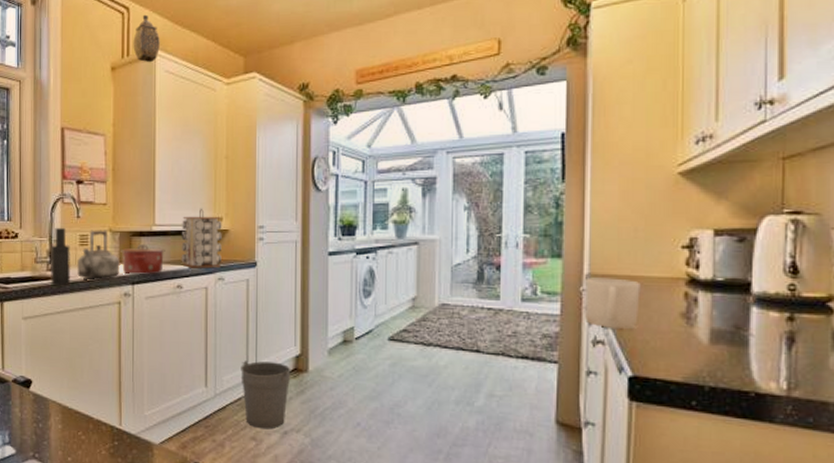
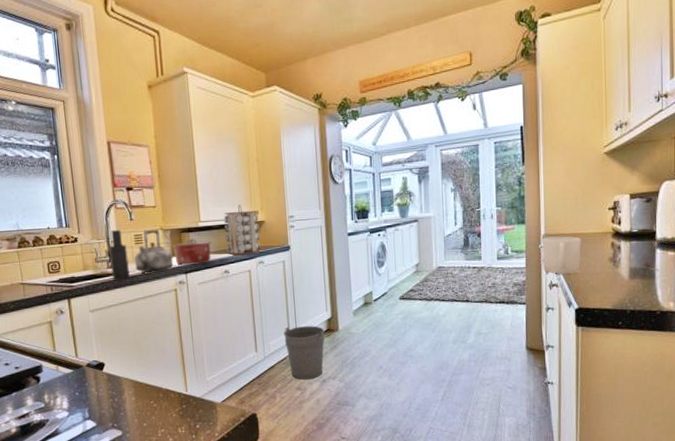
decorative jar: present [133,14,161,63] -> none [165,37,191,81]

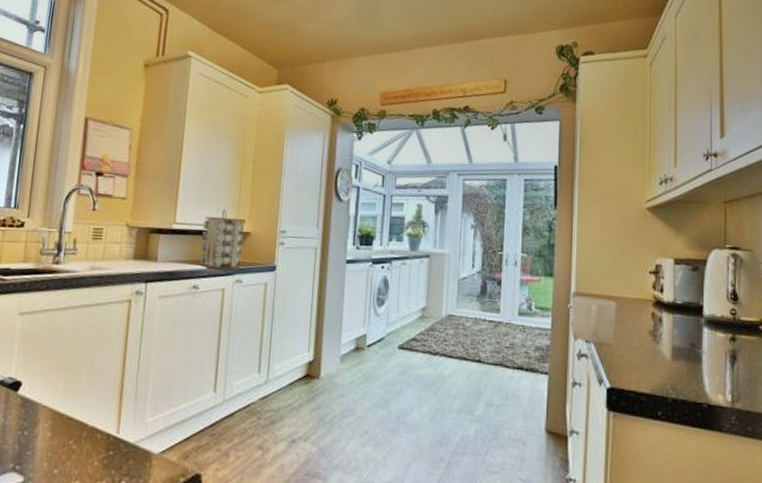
soap dispenser: present [109,229,131,281] -> none [55,218,82,281]
kettle: present [134,229,173,273] -> none [86,224,134,277]
casserole: present [171,238,212,266] -> none [135,241,184,274]
bucket: present [284,326,325,380] -> none [251,366,303,438]

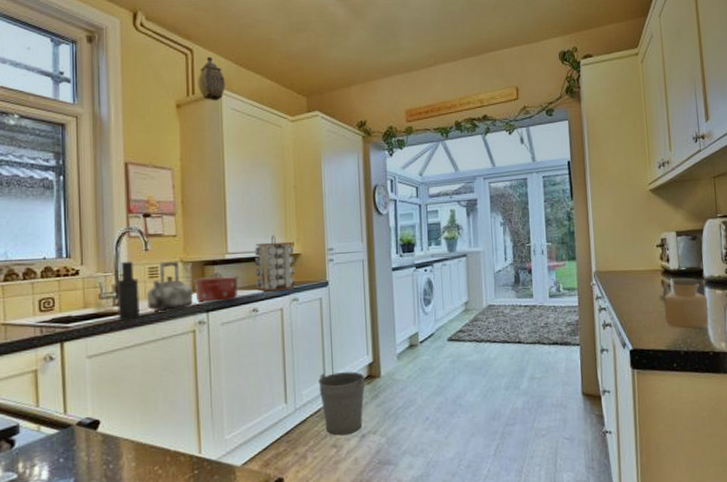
soap dispenser: none [55,218,82,281] -> present [116,261,141,321]
kettle: none [86,224,134,277] -> present [147,261,193,312]
casserole: none [135,241,184,274] -> present [192,271,239,303]
decorative jar: none [169,18,198,64] -> present [198,56,226,101]
bucket: none [251,366,303,438] -> present [318,371,365,436]
mug: present [570,296,617,345] -> none [593,273,633,314]
jar: none [652,312,707,375] -> present [664,277,709,329]

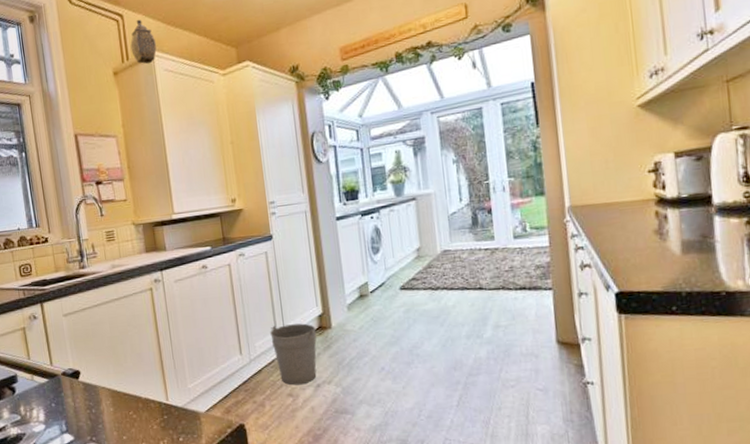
soap dispenser: present [116,261,141,321] -> none [80,226,104,282]
kettle: present [147,261,193,312] -> none [107,224,147,272]
casserole: present [192,271,239,303] -> none [145,231,187,263]
spice rack: present [254,234,295,293] -> none [198,192,240,250]
jar: present [664,277,709,329] -> none [659,205,721,267]

